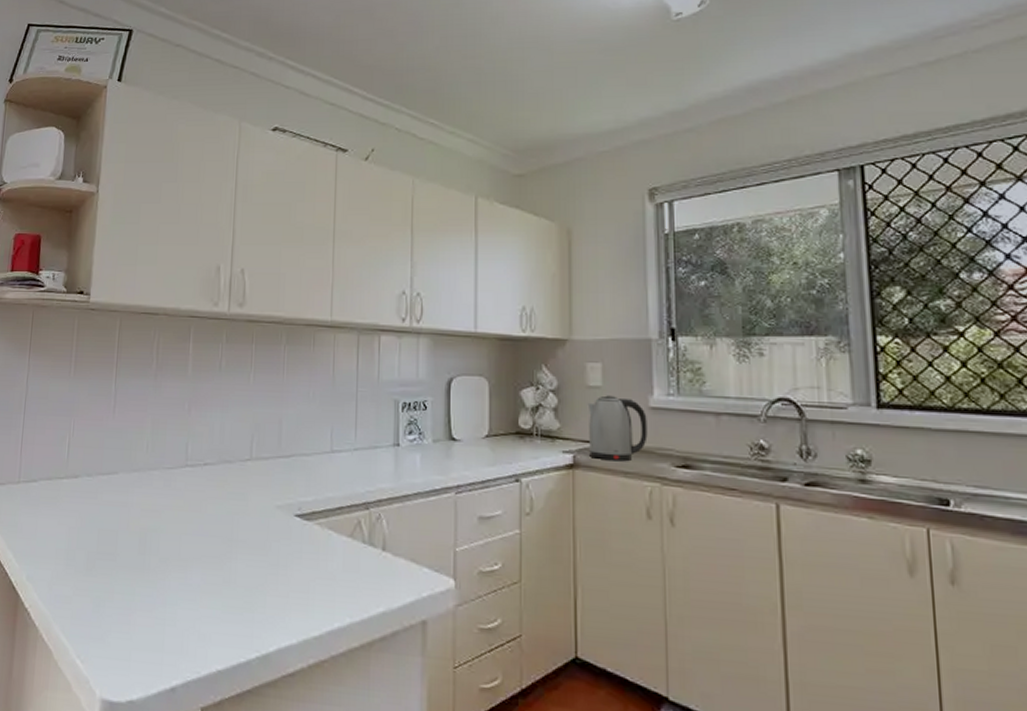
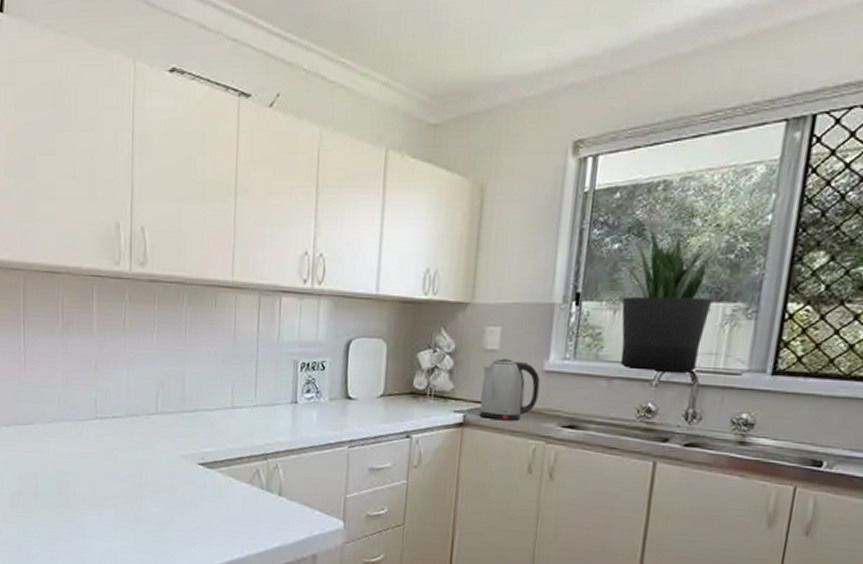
planter: none [714,268,804,407] -> present [620,230,716,373]

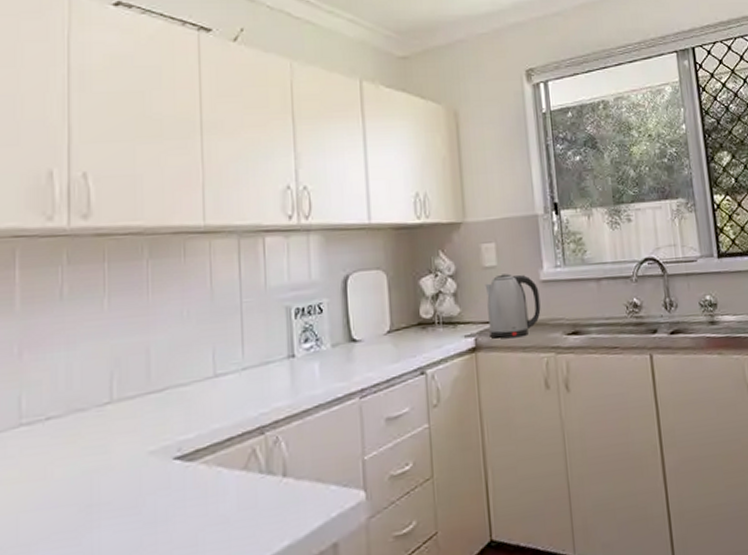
planter: present [620,230,716,373] -> none [589,142,662,269]

